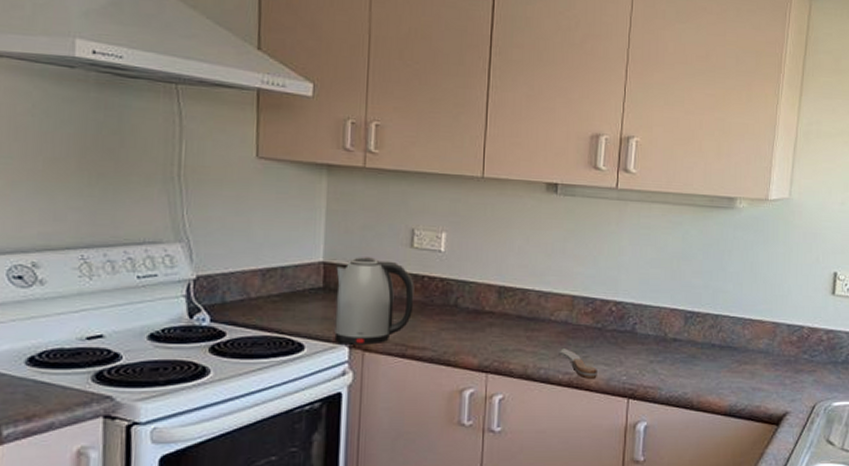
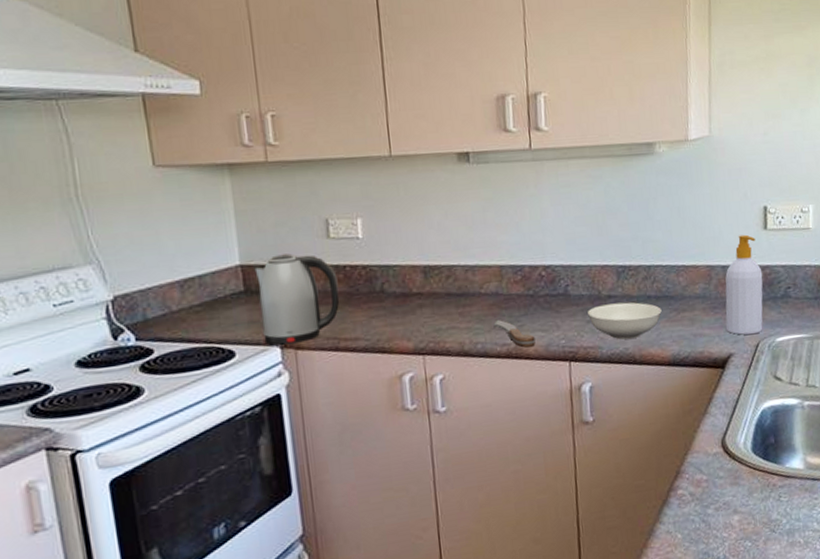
bowl: none [652,347,724,384] -> present [588,302,662,340]
soap bottle: none [784,297,826,396] -> present [725,234,763,335]

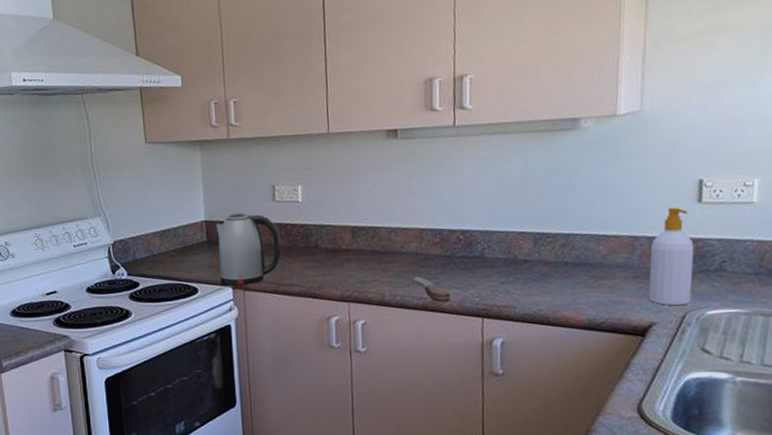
bowl: present [588,302,662,340] -> none [503,267,579,301]

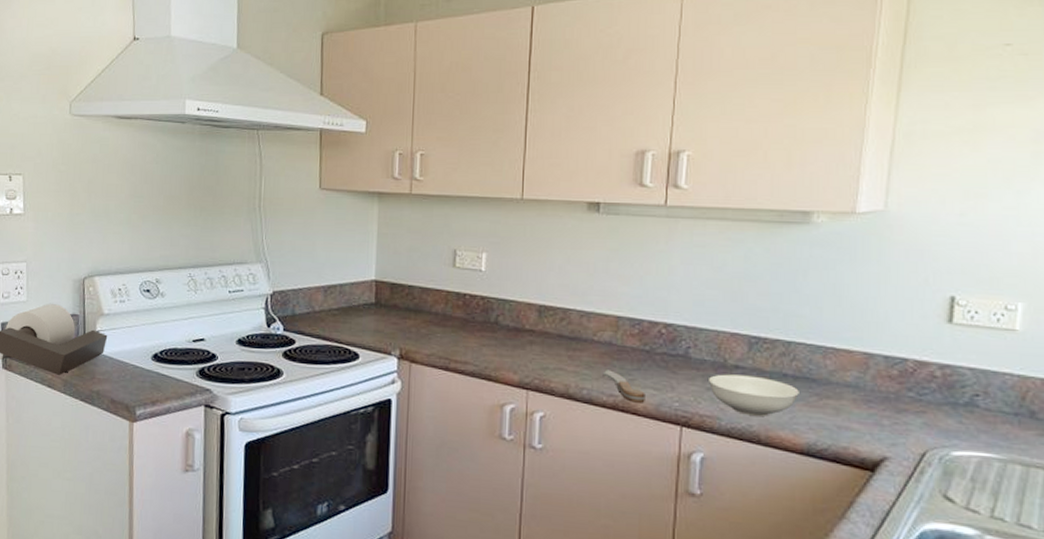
kettle: present [215,213,281,286] -> none [385,276,457,357]
bowl: none [503,267,579,301] -> present [709,374,799,416]
soap bottle: present [648,207,694,306] -> none [881,324,940,442]

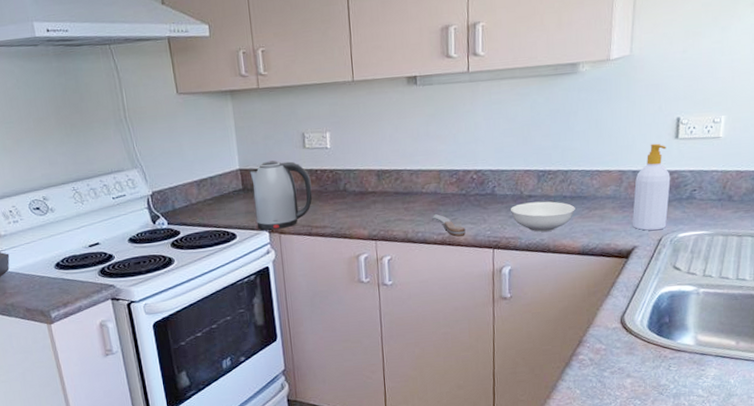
kettle: none [385,276,457,357] -> present [250,160,313,231]
soap bottle: none [881,324,940,442] -> present [632,143,671,231]

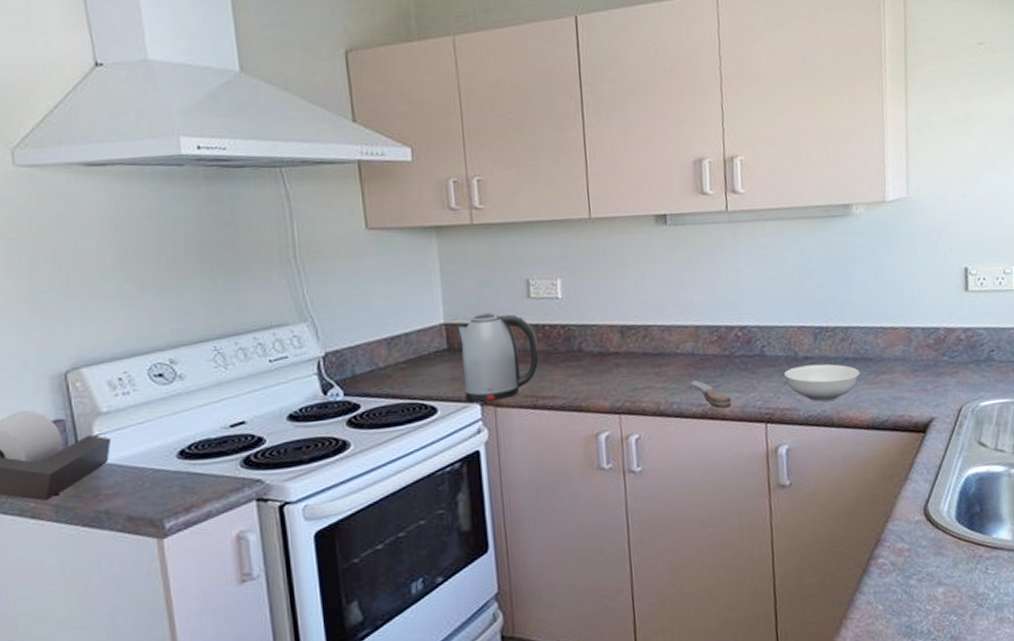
soap bottle: present [632,143,671,231] -> none [925,296,966,399]

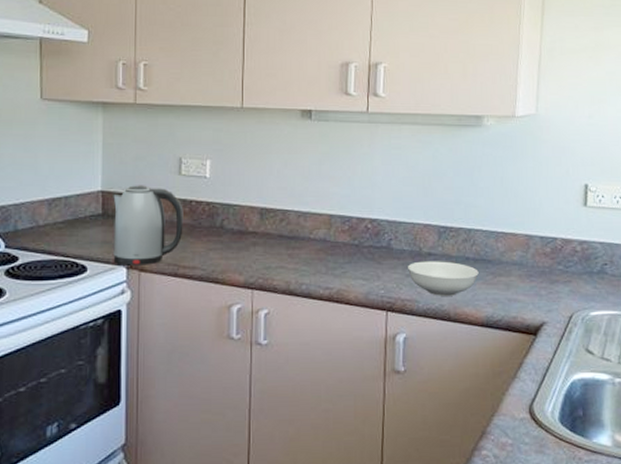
knife: present [689,379,731,409] -> none [319,264,356,293]

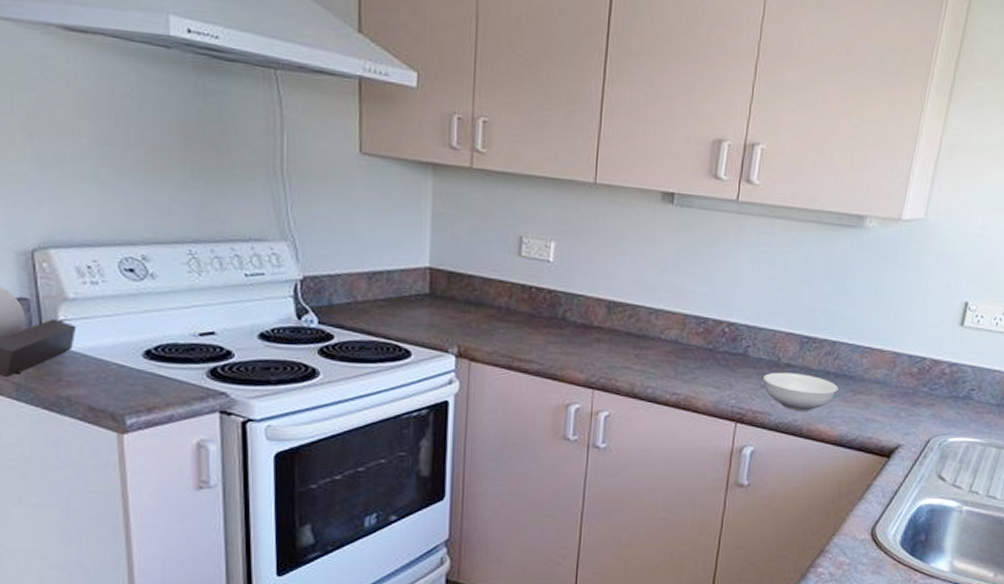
kettle: present [113,185,183,266] -> none [441,263,522,355]

